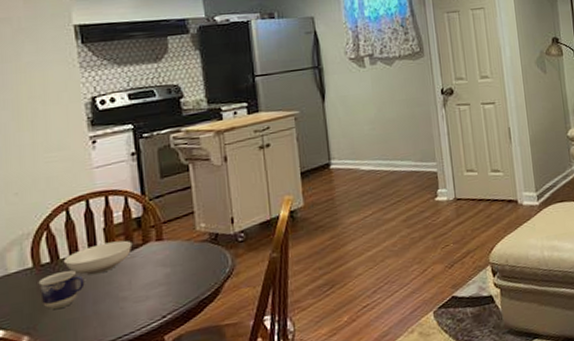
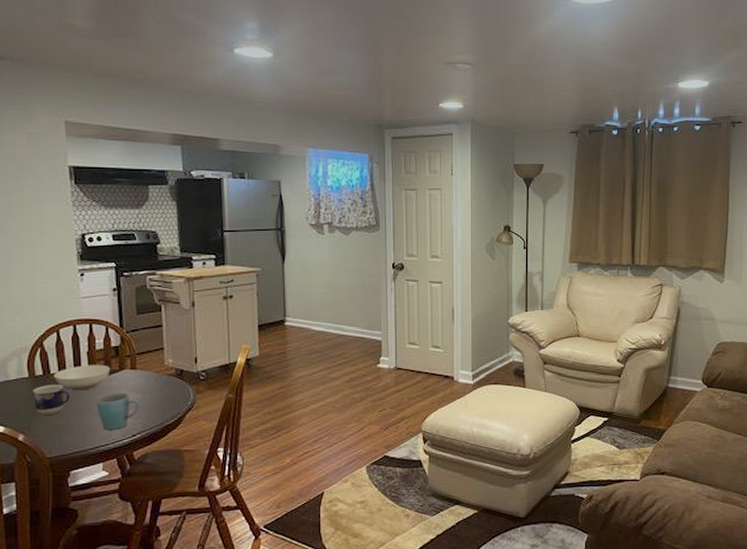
mug: none [117,268,169,316] -> present [96,392,140,430]

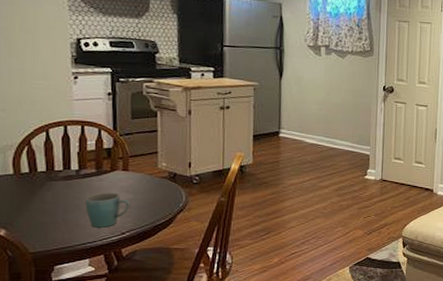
cup: present [32,385,70,416] -> none [17,182,57,213]
bowl: present [53,365,111,391] -> none [40,164,102,189]

